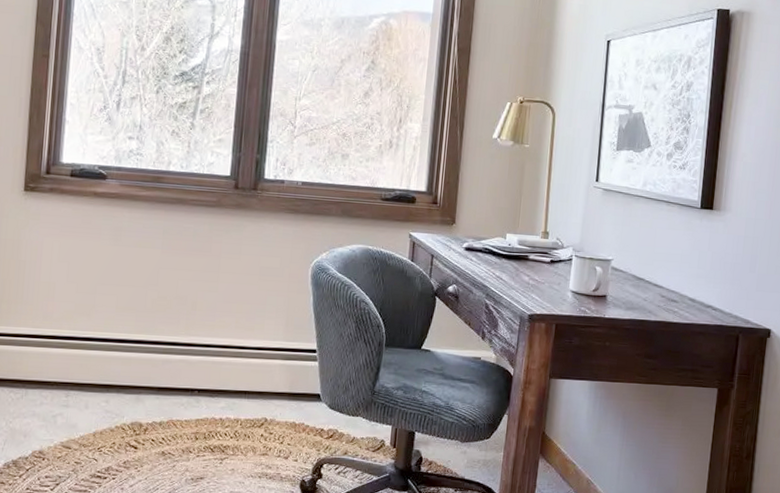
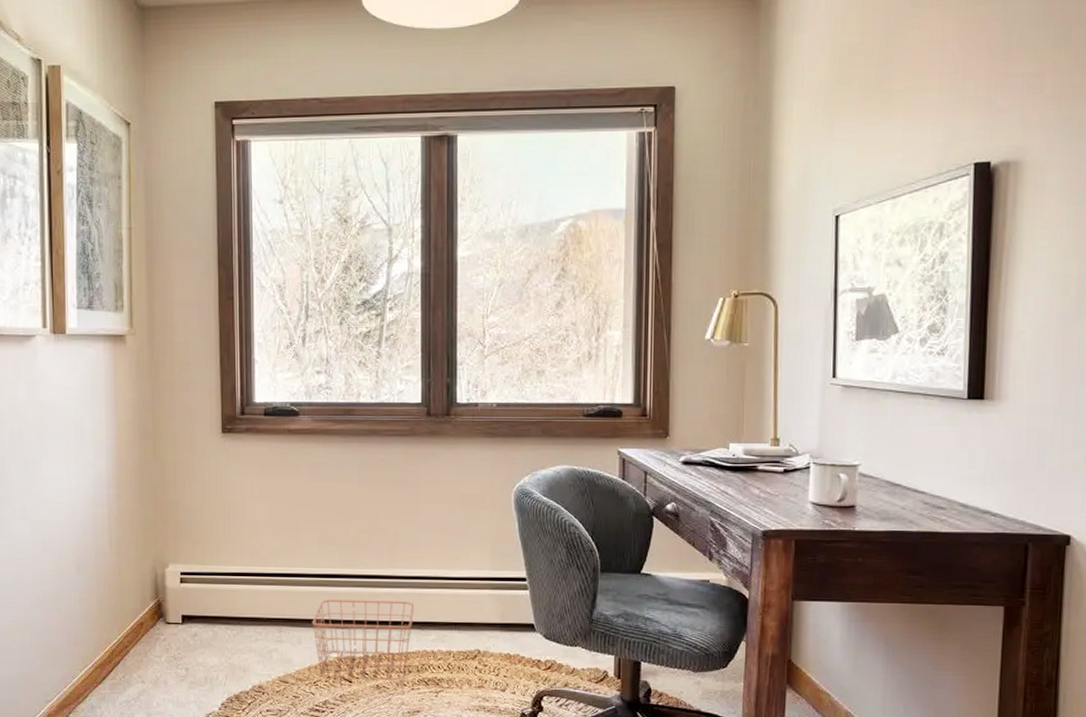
basket: none [101,364,206,447] -> present [312,599,414,680]

